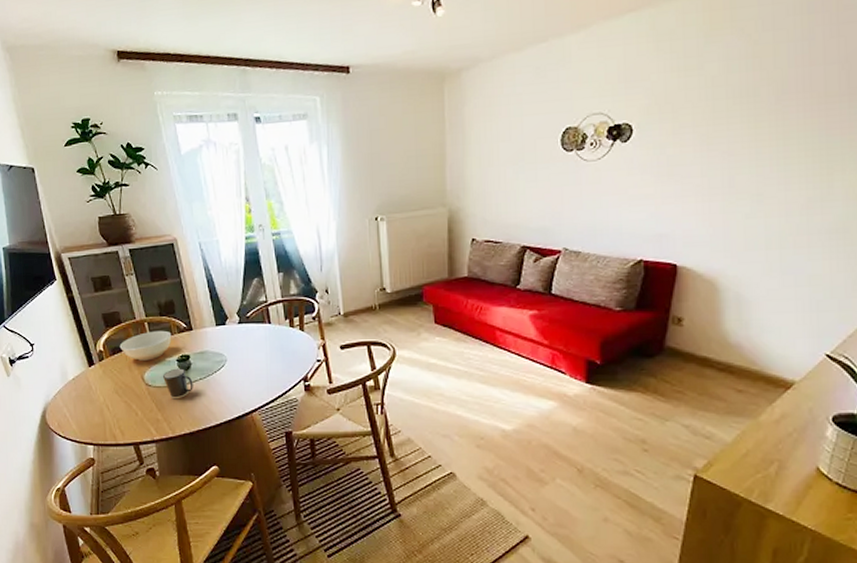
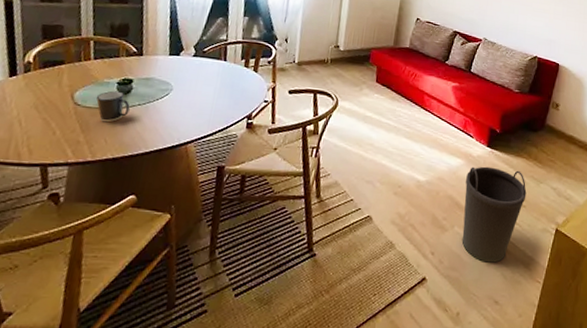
bowl: present [119,330,172,361] -> none [53,50,119,79]
basket: none [563,406,647,518] -> present [462,166,527,263]

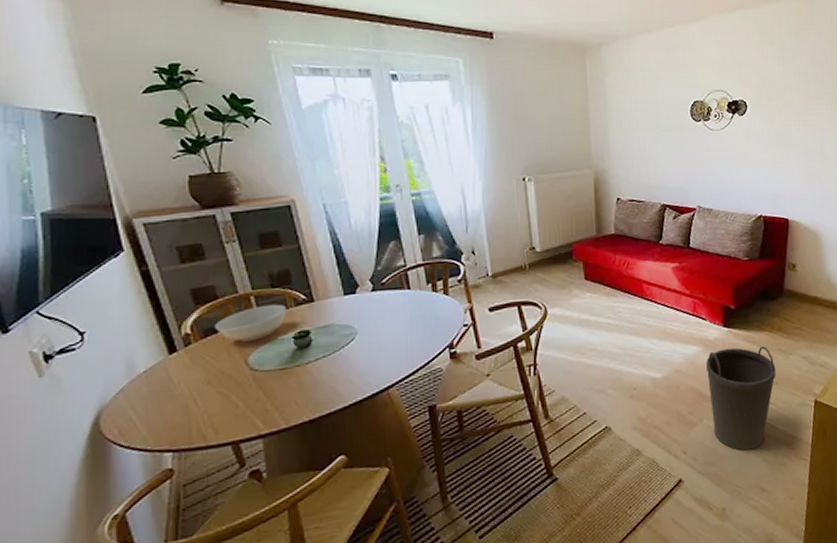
bowl: none [53,50,119,79] -> present [214,304,287,342]
mug: present [96,91,130,123] -> none [275,346,314,384]

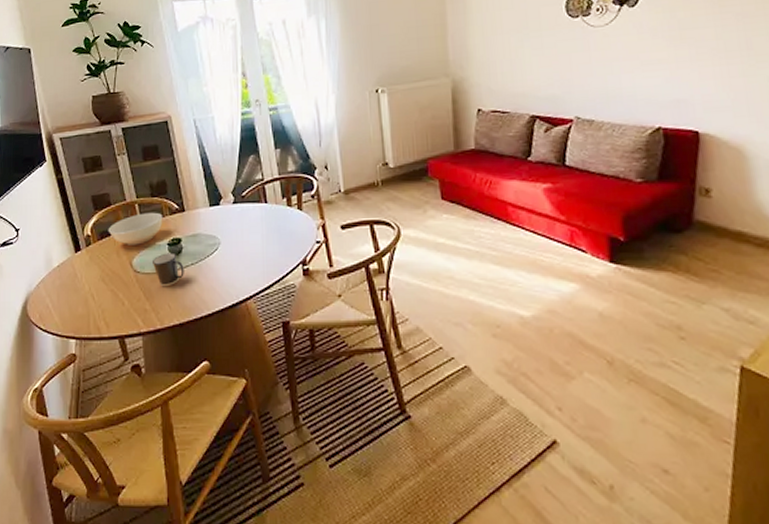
mug: none [275,346,314,384] -> present [153,252,184,287]
basket: present [706,346,776,451] -> none [587,289,684,418]

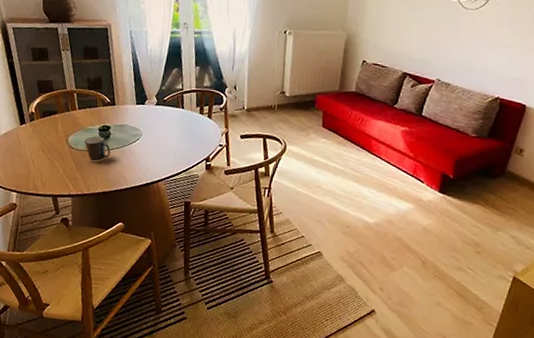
bowl: present [108,212,163,245] -> none [49,101,97,127]

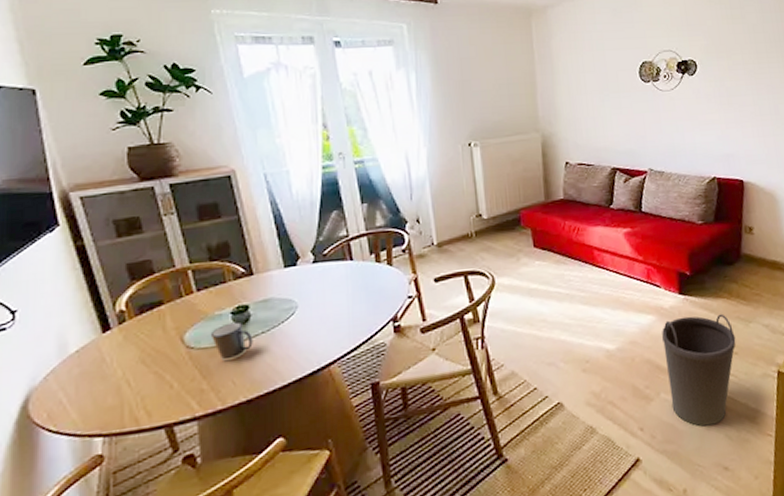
basket: none [411,211,482,304] -> present [662,313,736,427]

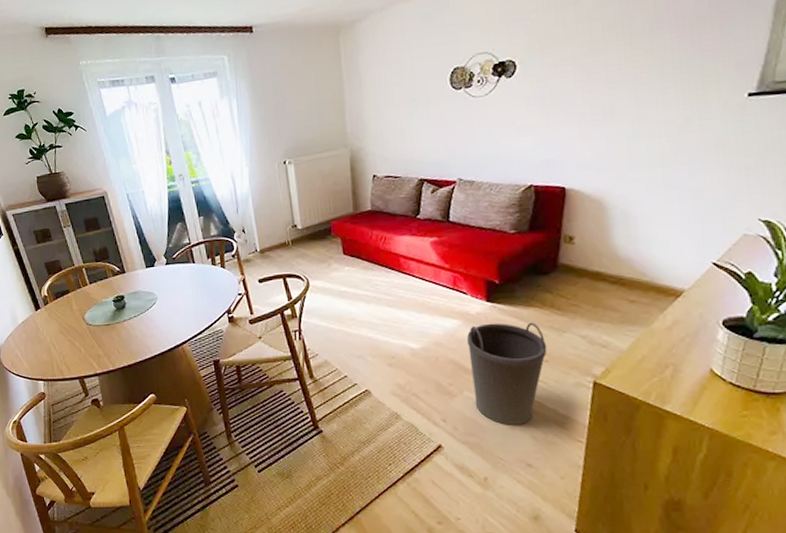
mug: present [212,321,253,362] -> none [101,307,129,336]

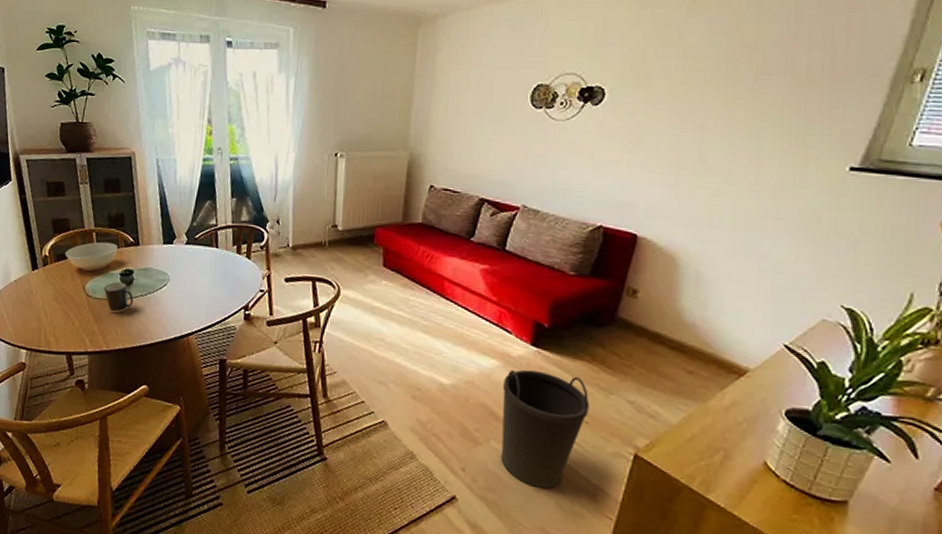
bowl: none [61,274,108,303] -> present [65,241,118,271]
mug: none [101,307,129,336] -> present [104,282,134,314]

